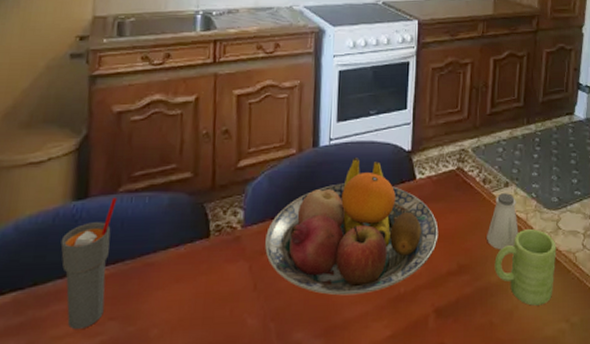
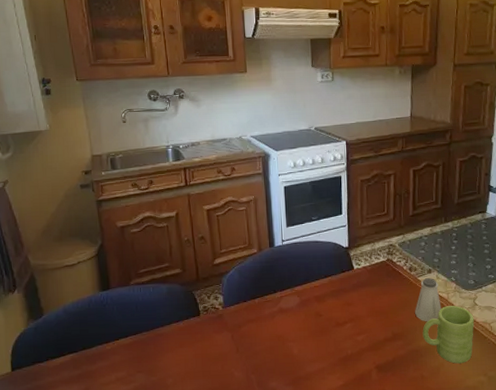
cup: present [60,197,118,329] -> none [96,288,133,378]
fruit bowl: present [265,158,439,296] -> none [241,254,375,356]

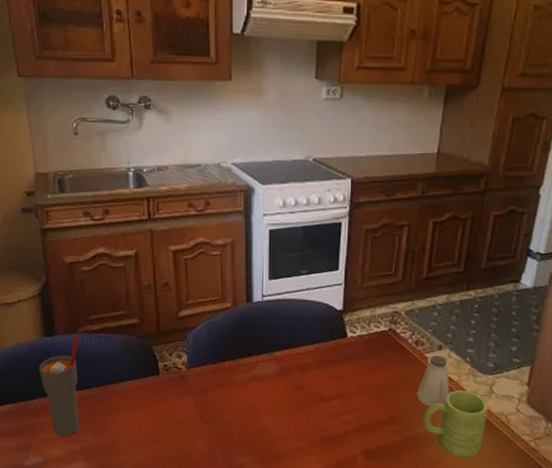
cup: none [96,288,133,378] -> present [39,336,80,436]

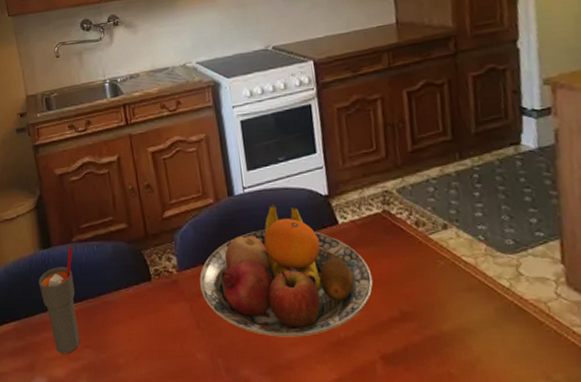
fruit bowl: none [208,314,369,433] -> present [199,204,373,337]
saltshaker: present [417,355,450,407] -> none [429,236,469,297]
mug: present [423,390,489,458] -> none [443,275,524,359]

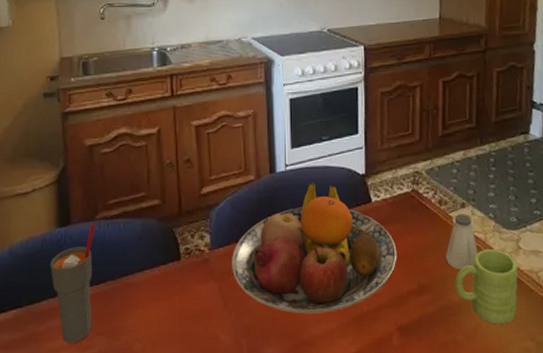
saltshaker: none [429,236,469,297] -> present [446,214,478,270]
mug: none [443,275,524,359] -> present [455,249,519,325]

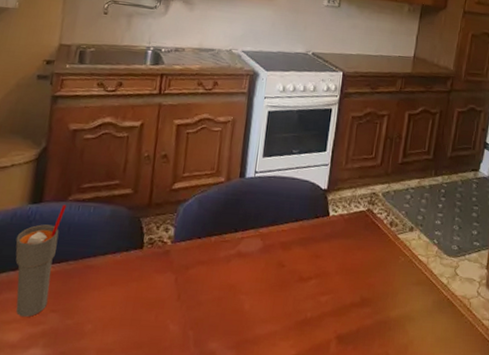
fruit bowl: present [232,182,397,314] -> none [190,191,346,315]
saltshaker: present [446,214,478,270] -> none [389,237,419,289]
mug: present [455,249,519,325] -> none [394,272,453,344]

